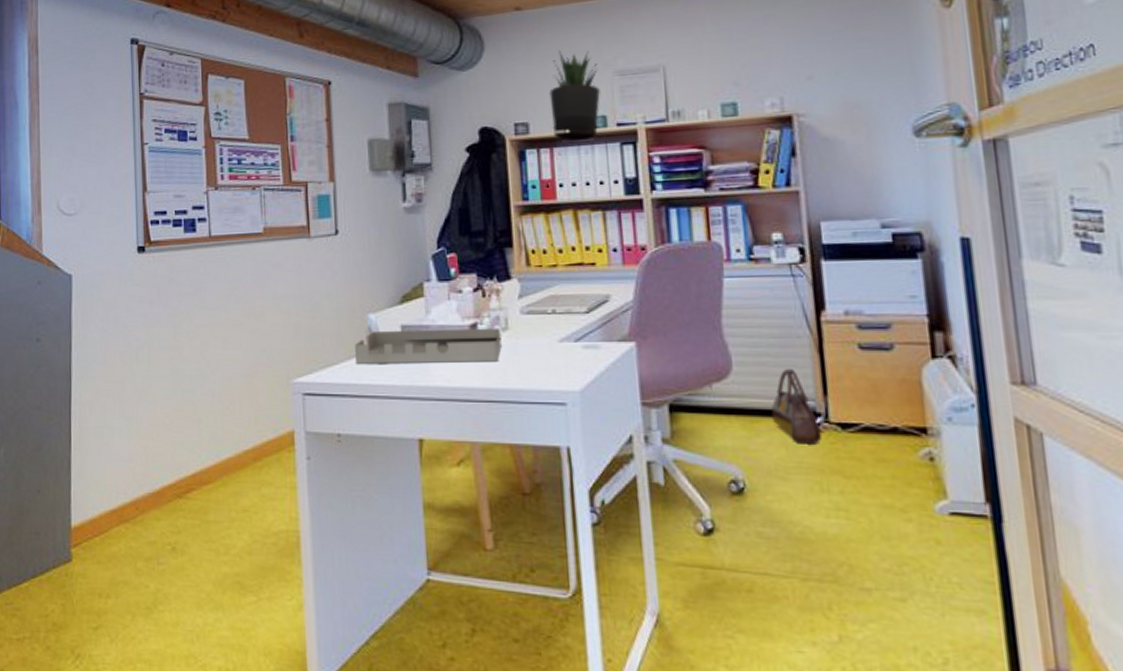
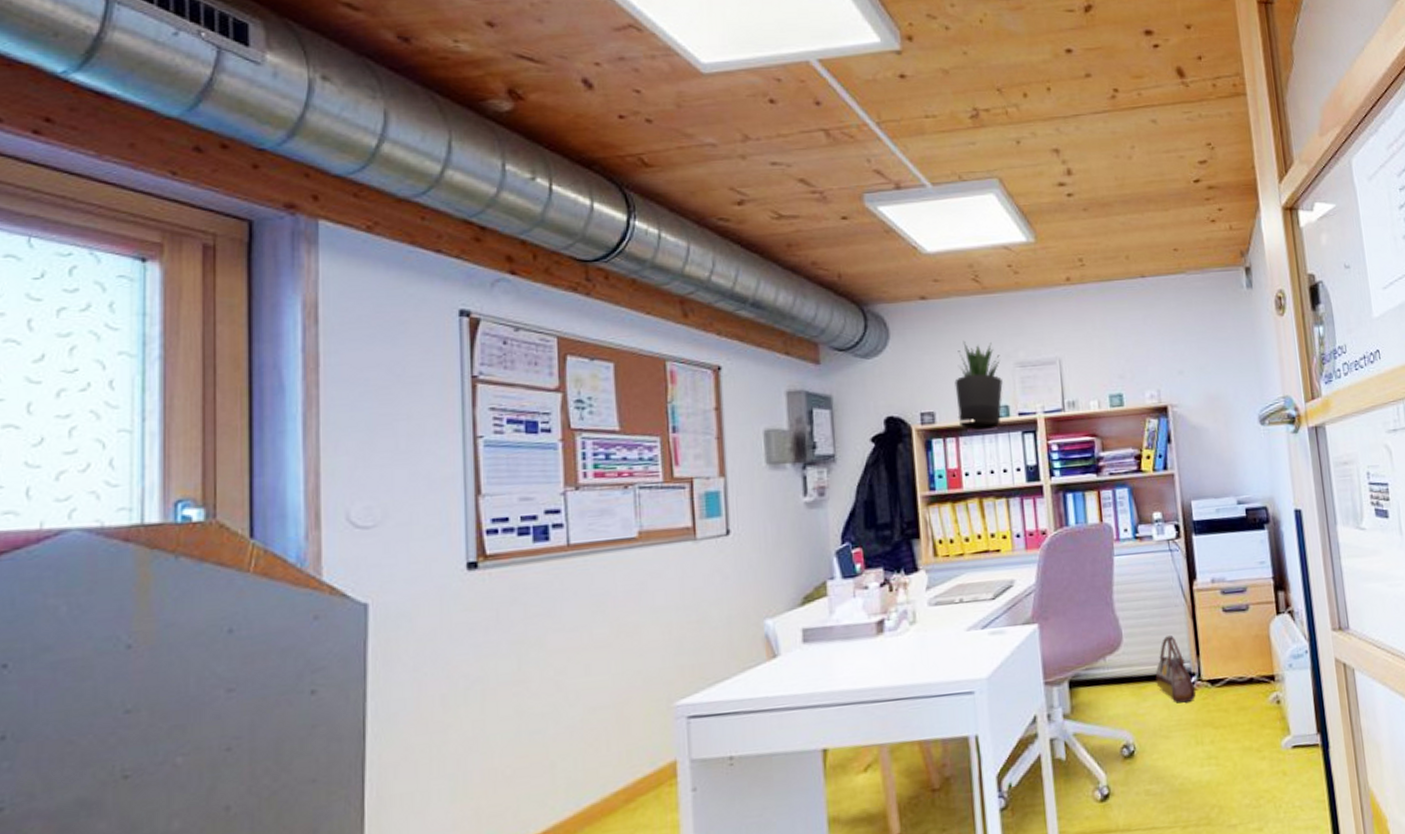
desk organizer: present [355,328,502,364] -> none [750,622,910,676]

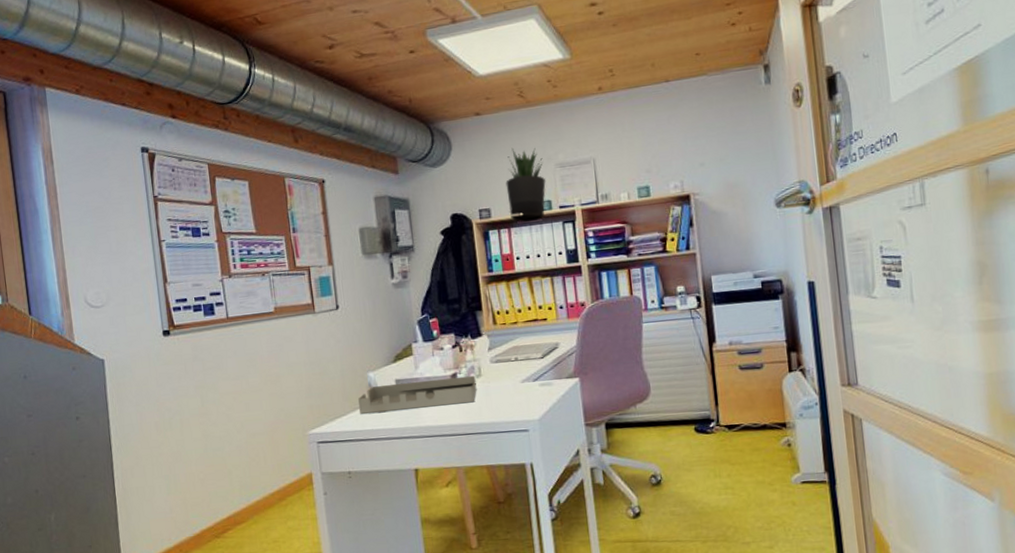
desk organizer: none [750,622,910,676] -> present [358,375,477,414]
handbag: present [1155,634,1196,703] -> none [679,387,715,444]

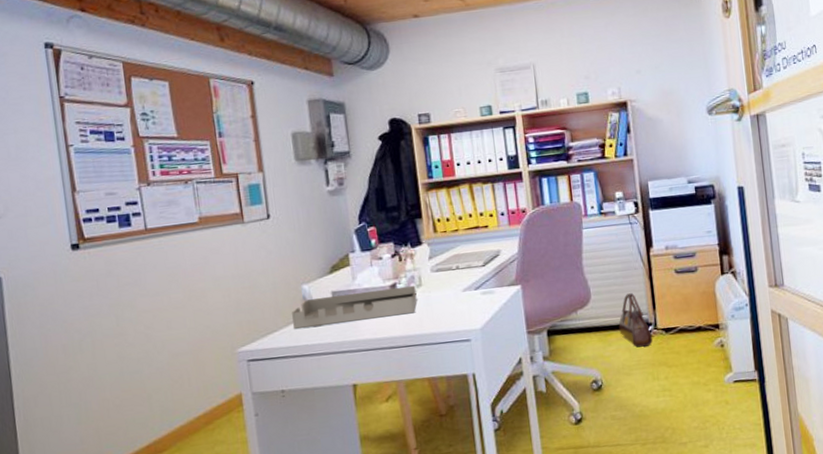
planter: present [506,147,546,222] -> none [445,51,486,128]
handbag: none [679,387,715,444] -> present [618,292,653,347]

